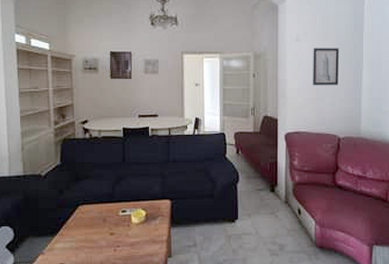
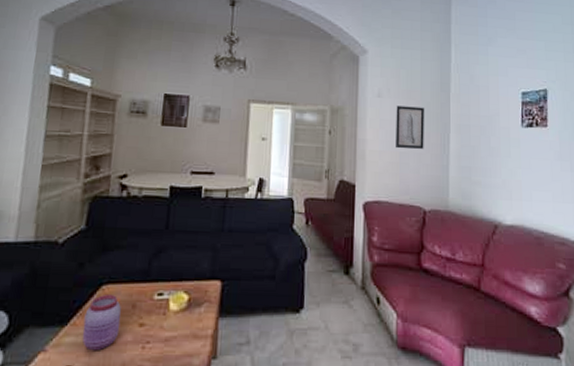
jar: none [68,213,96,253] -> present [82,295,121,351]

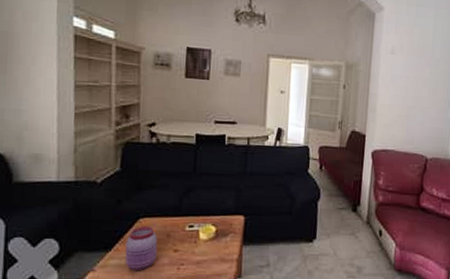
wall art: present [396,105,425,150] -> none [405,62,435,104]

